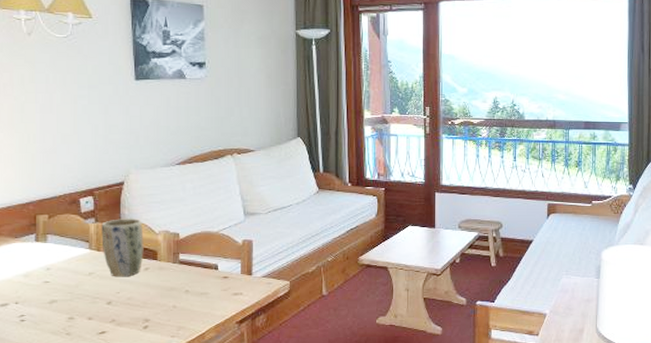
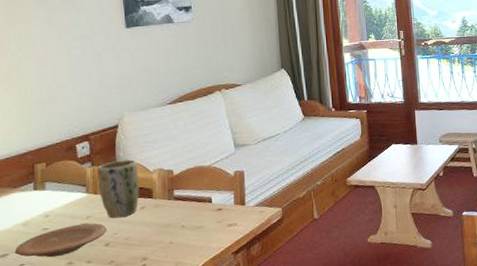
plate: none [16,280,109,311] -> present [15,223,107,258]

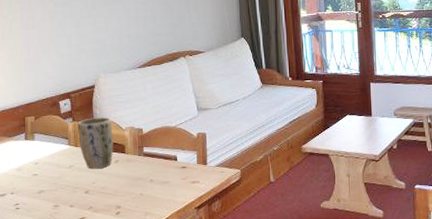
plate: present [15,223,107,258] -> none [11,172,86,200]

